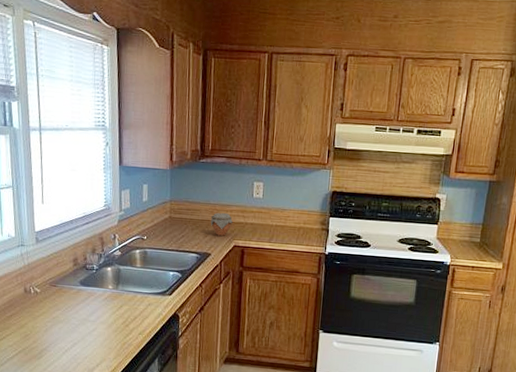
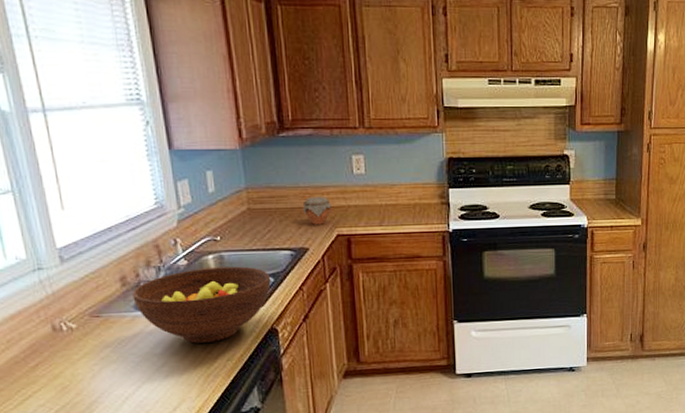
fruit bowl: none [80,259,179,318] -> present [132,266,271,343]

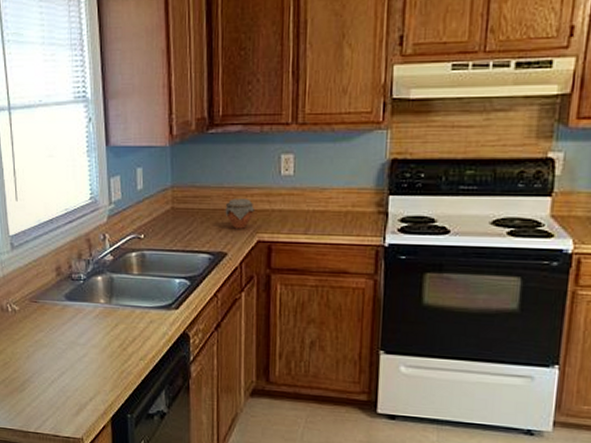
fruit bowl: present [132,266,271,343] -> none [65,265,187,340]

